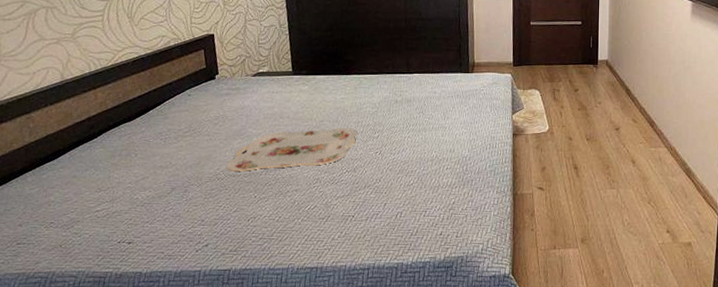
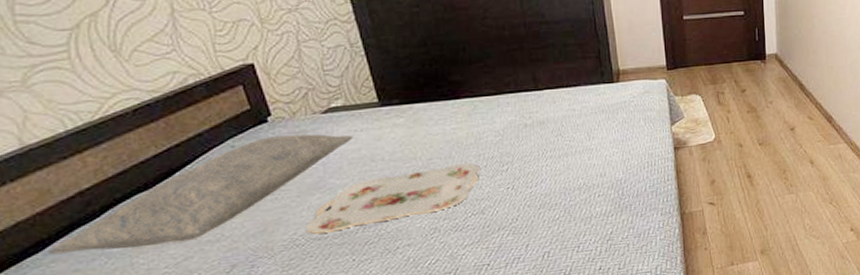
pillow: none [61,90,270,165] -> present [48,134,353,255]

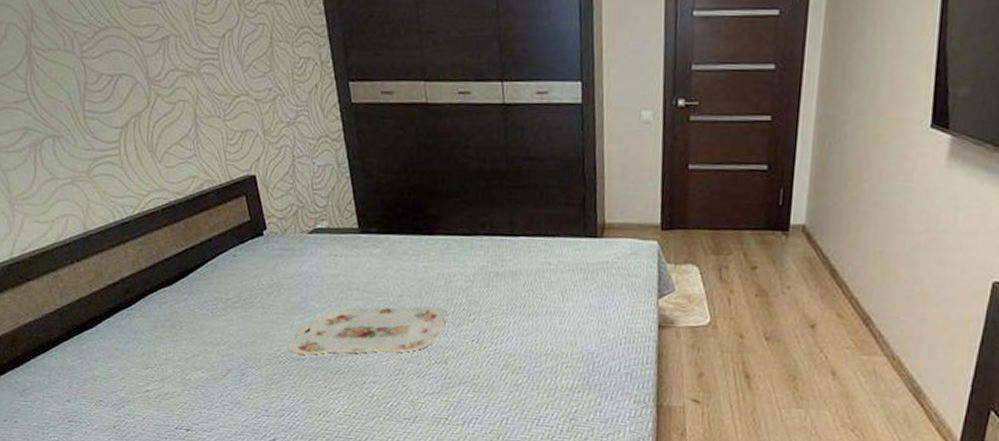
pillow: present [48,134,353,255] -> none [99,250,333,340]

